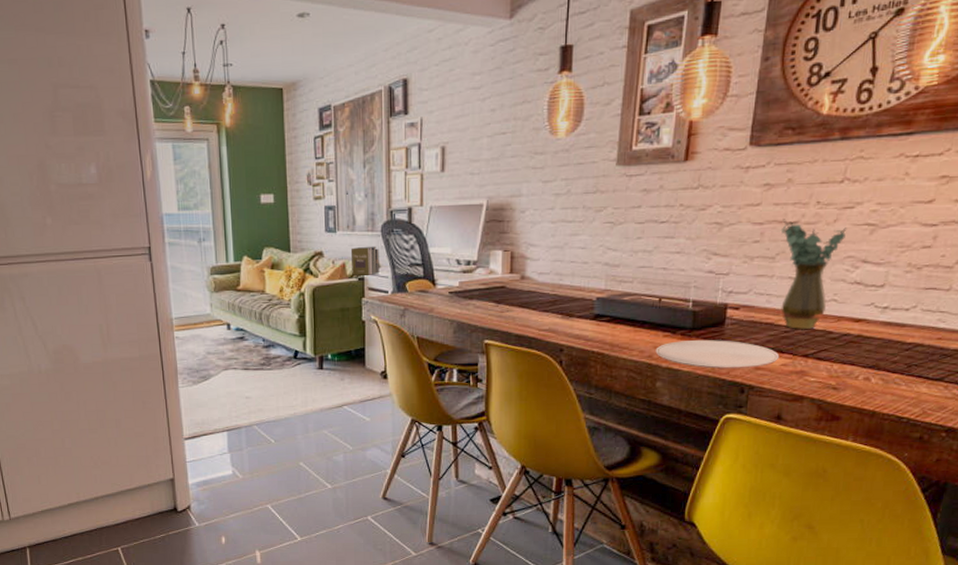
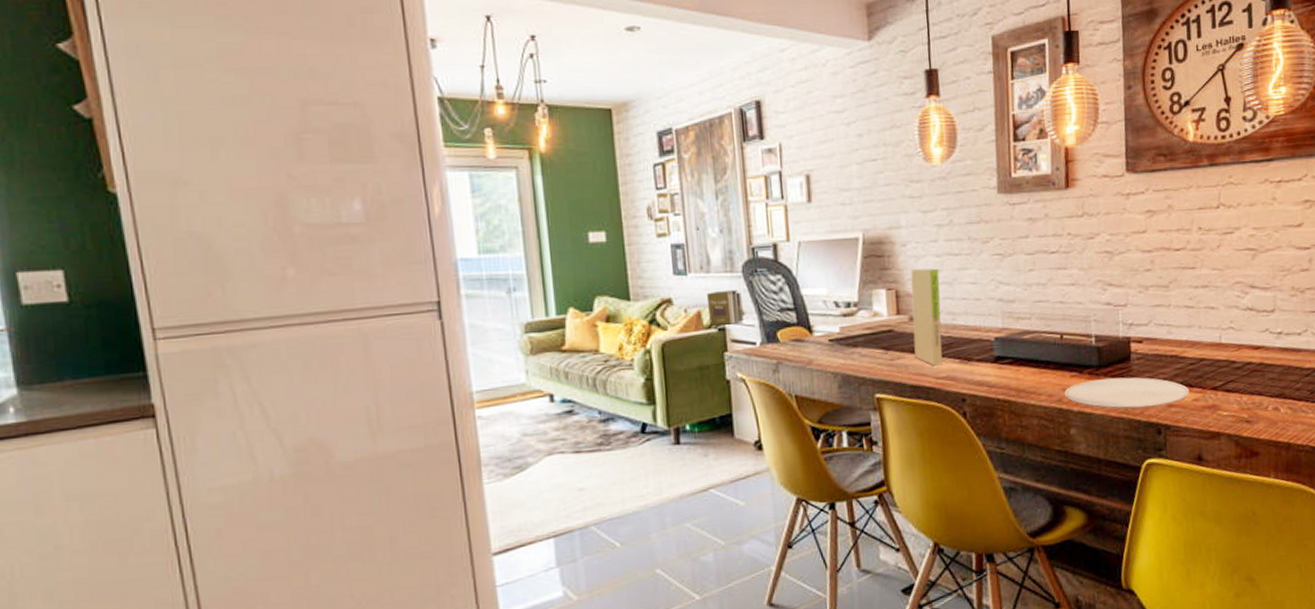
book: none [522,233,552,319] -> present [910,268,943,366]
vase: present [780,219,847,330] -> none [1169,246,1231,361]

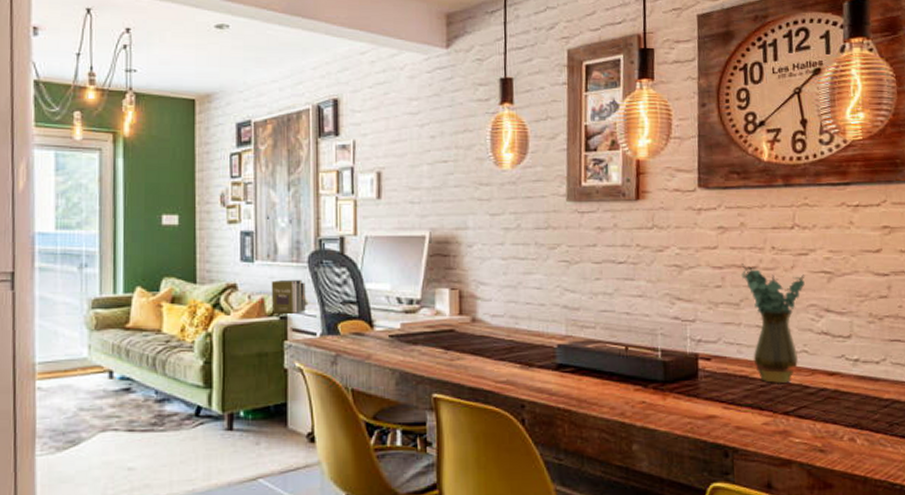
book: present [910,268,943,366] -> none [474,271,504,369]
plate: present [1064,377,1190,410] -> none [627,395,760,429]
vase: none [1169,246,1231,361] -> present [741,263,805,384]

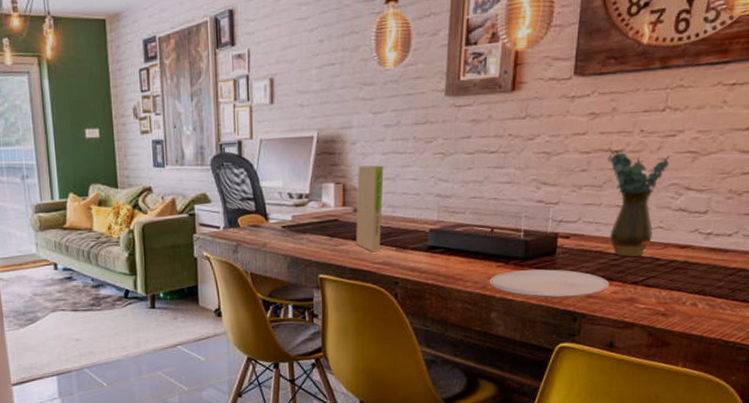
books: present [271,280,306,314] -> none [180,181,210,211]
book: none [474,271,504,369] -> present [356,165,384,252]
plate: none [627,395,760,429] -> present [489,269,610,298]

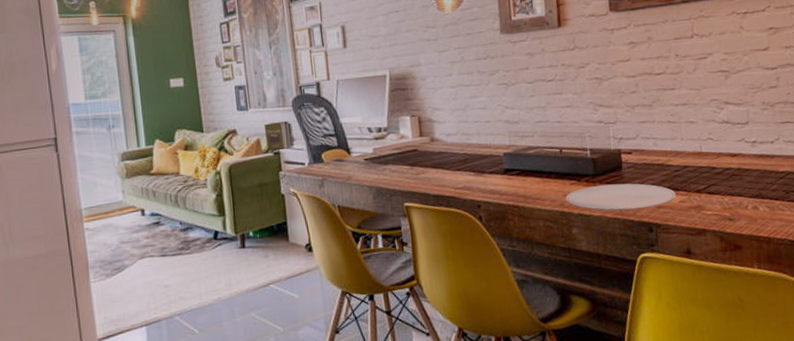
books: none [180,181,210,211] -> present [263,121,294,151]
book: present [356,165,384,252] -> none [430,97,460,179]
vase: present [608,147,670,258] -> none [651,71,706,168]

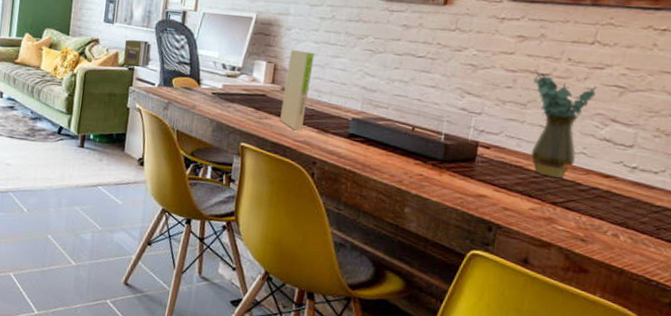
book: none [430,97,460,179] -> present [280,50,315,131]
plate: present [565,183,676,211] -> none [406,170,528,208]
vase: none [651,71,706,168] -> present [530,70,597,178]

